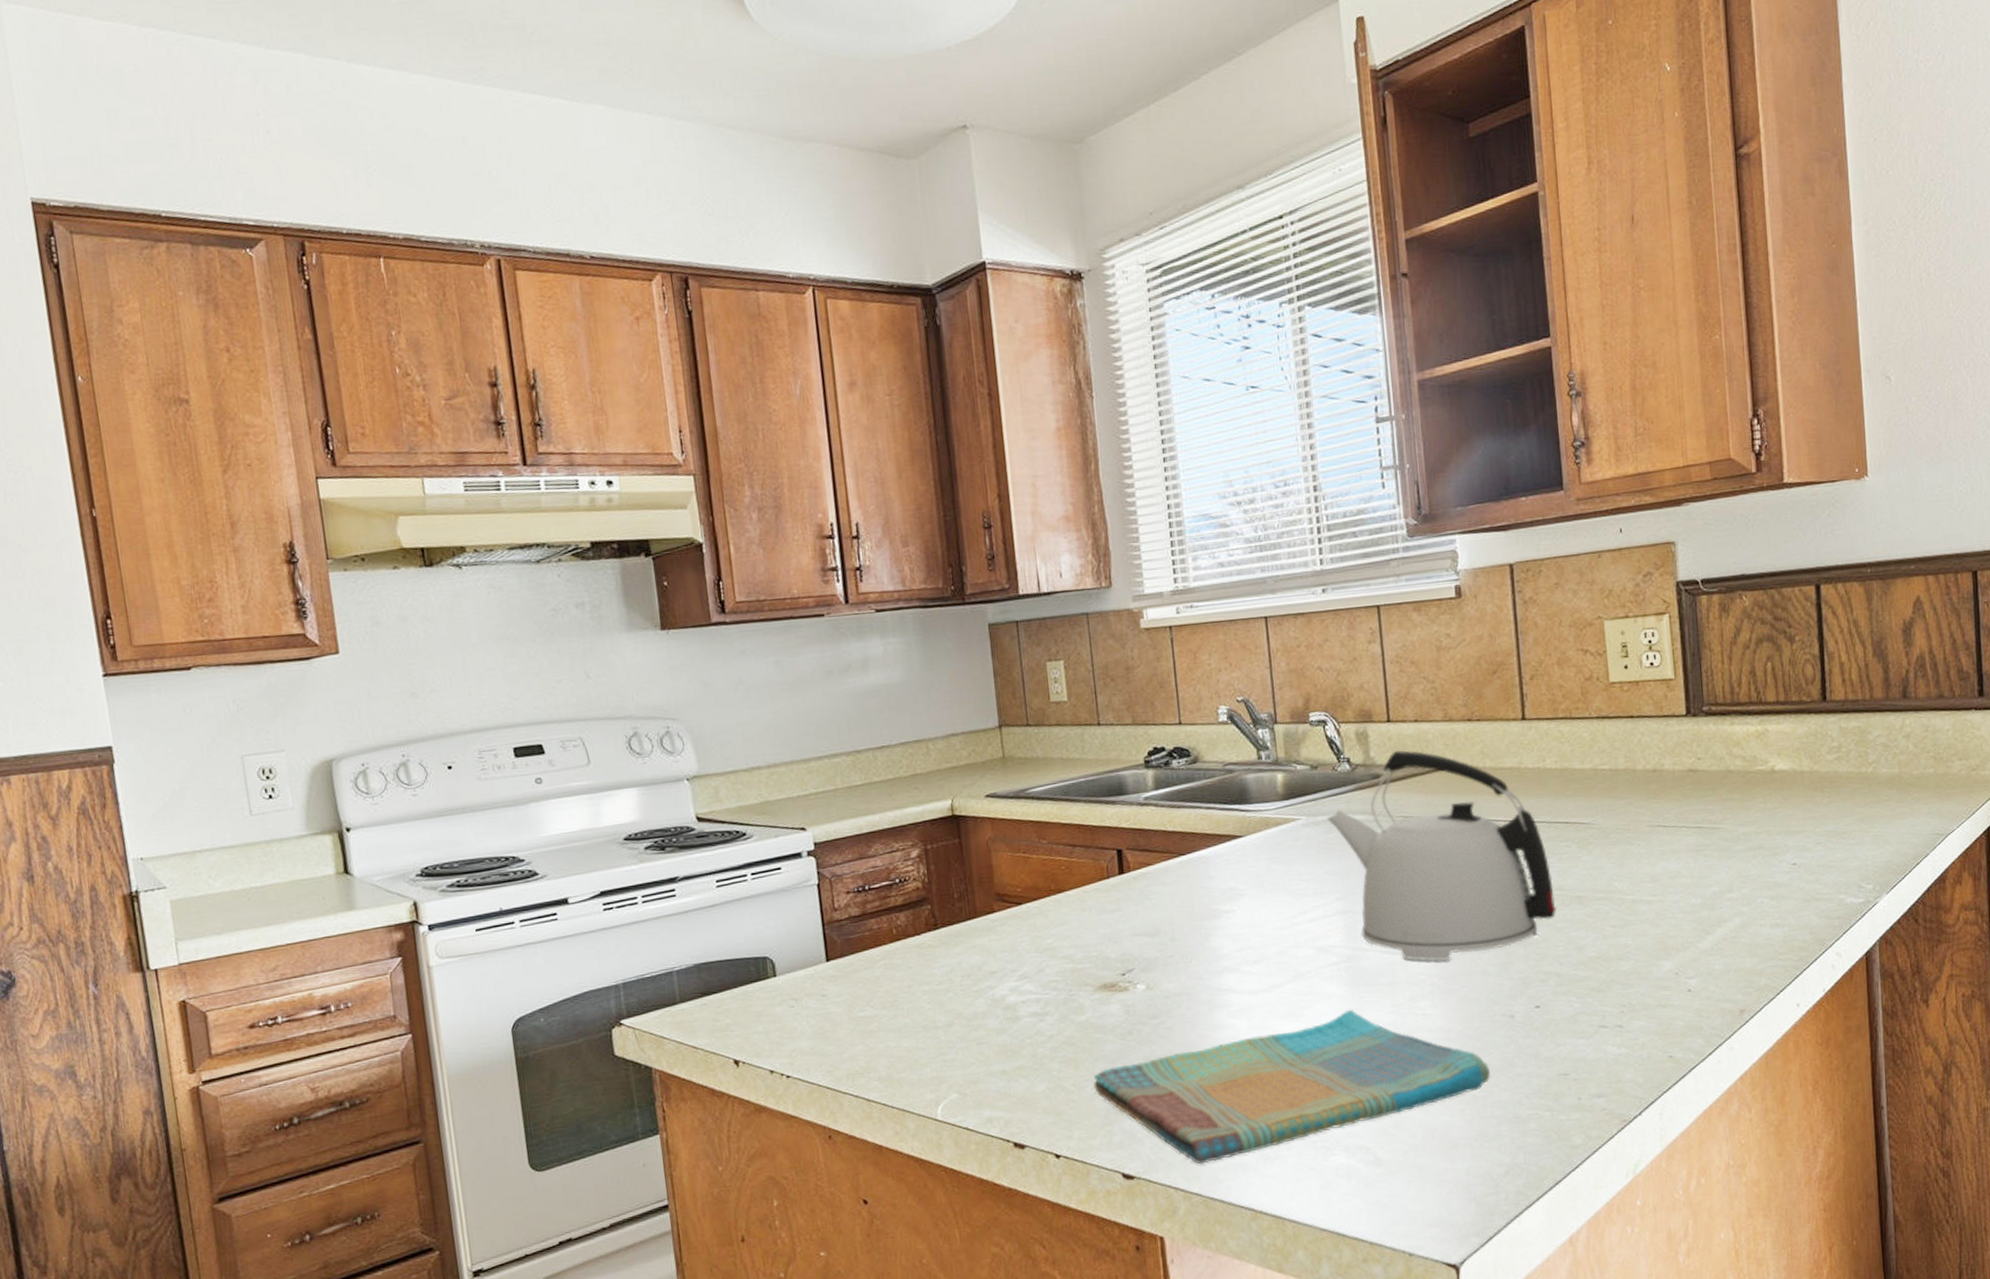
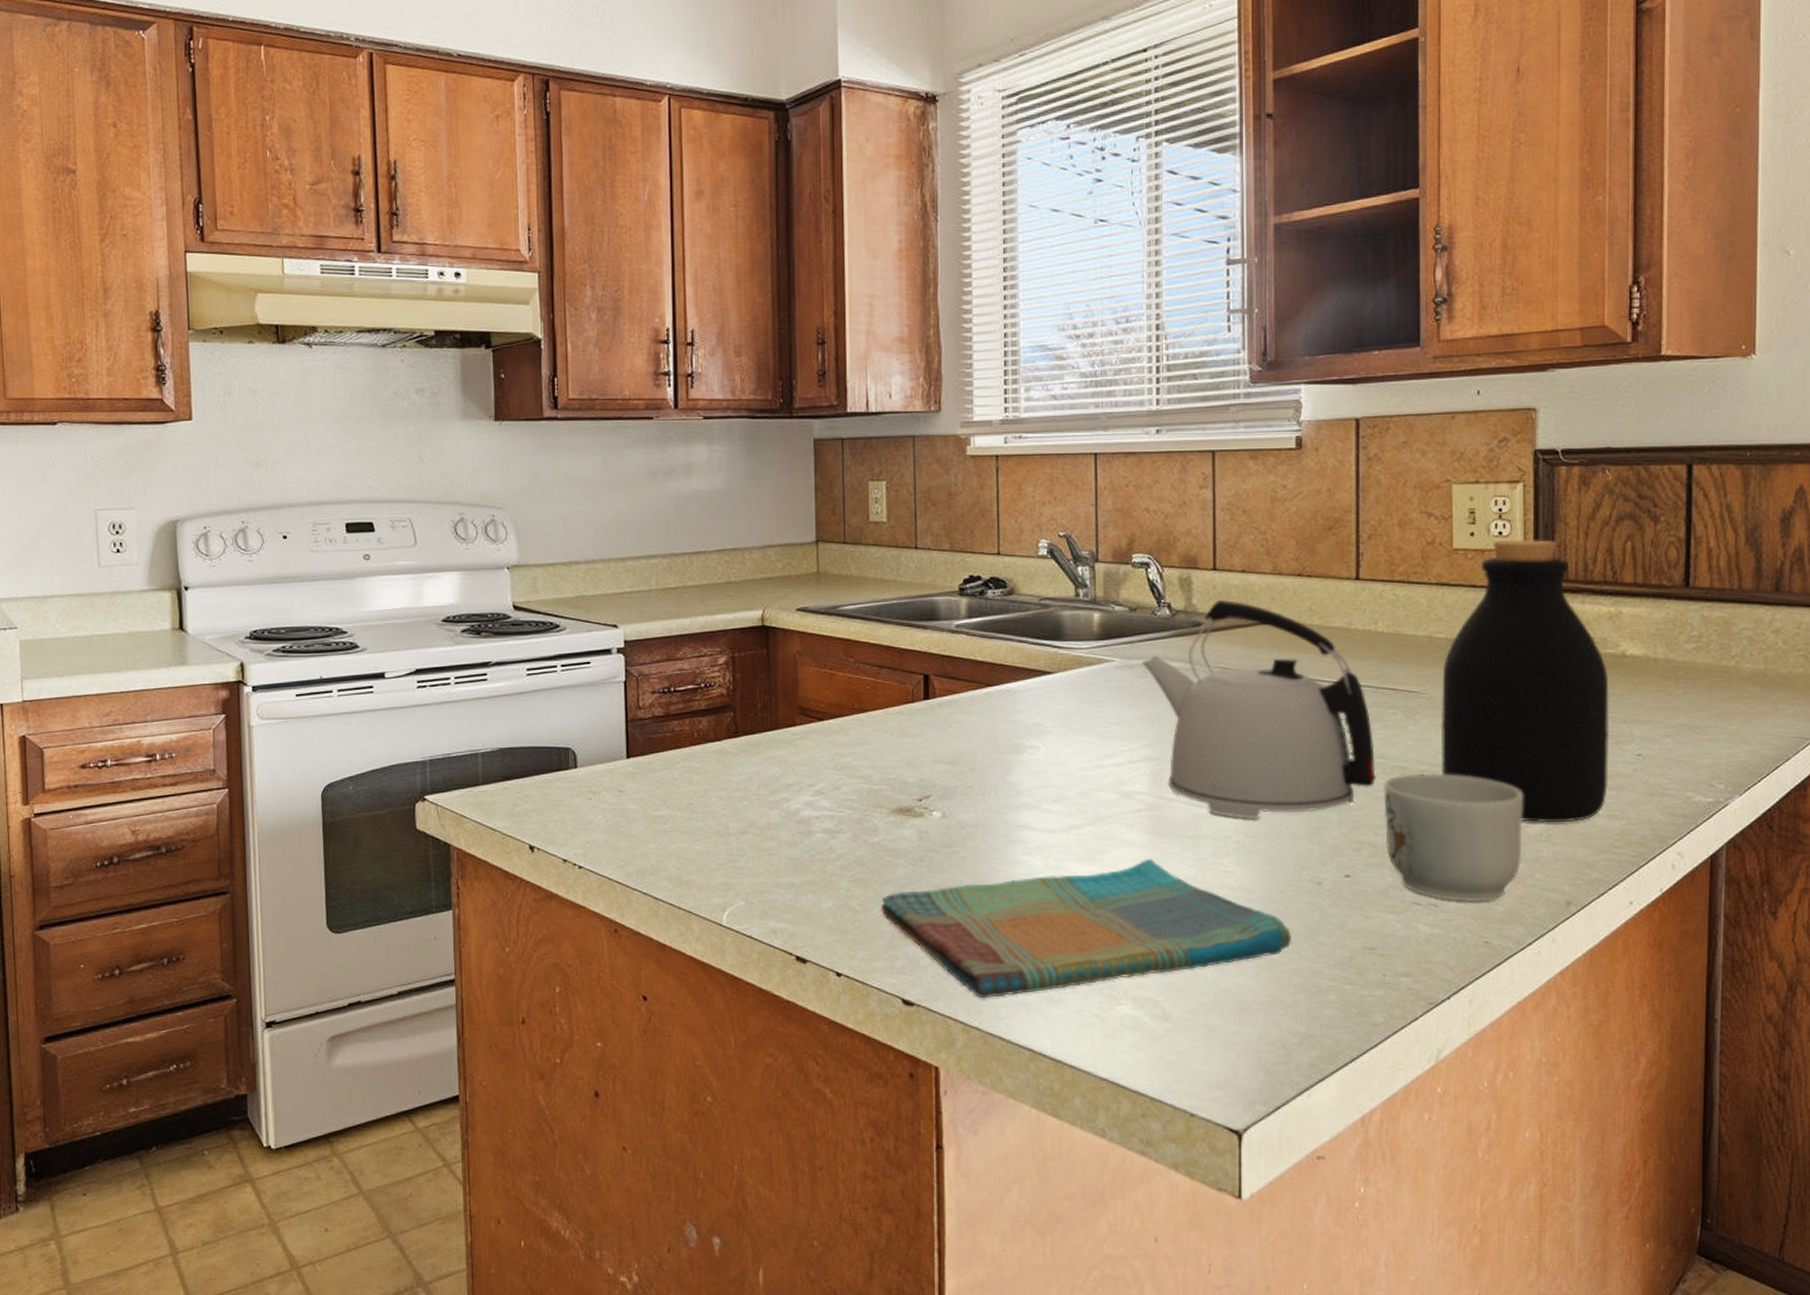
mug: none [1564,899,1697,1020] -> present [1384,773,1523,903]
bottle: none [1609,667,1768,938] -> present [1440,539,1610,823]

